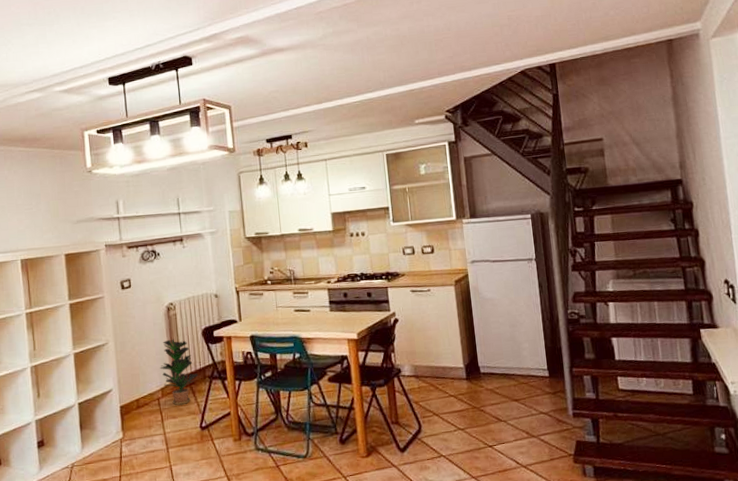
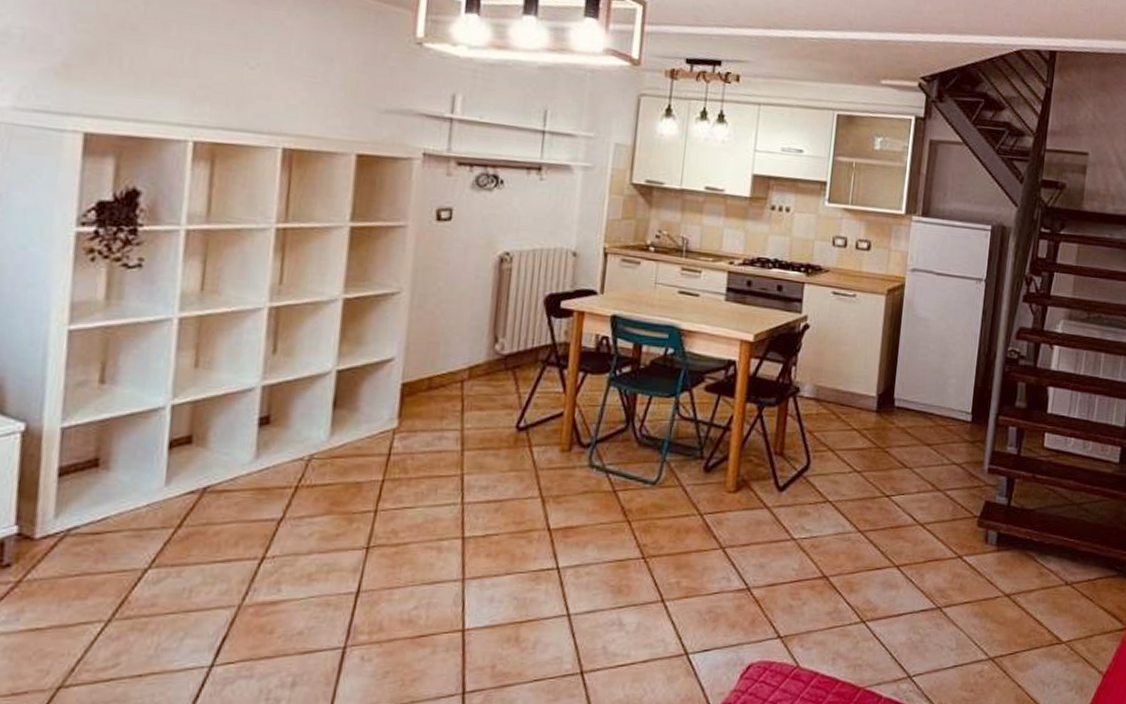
potted plant: present [160,339,199,405] -> none [473,302,528,393]

